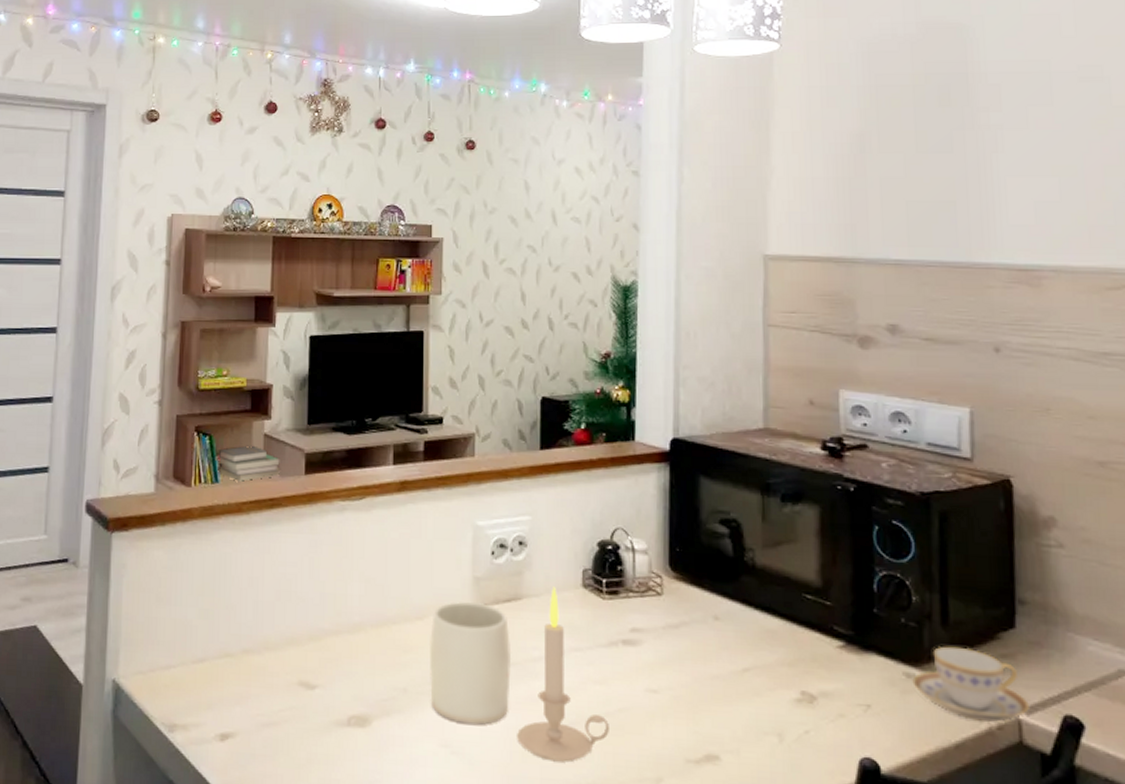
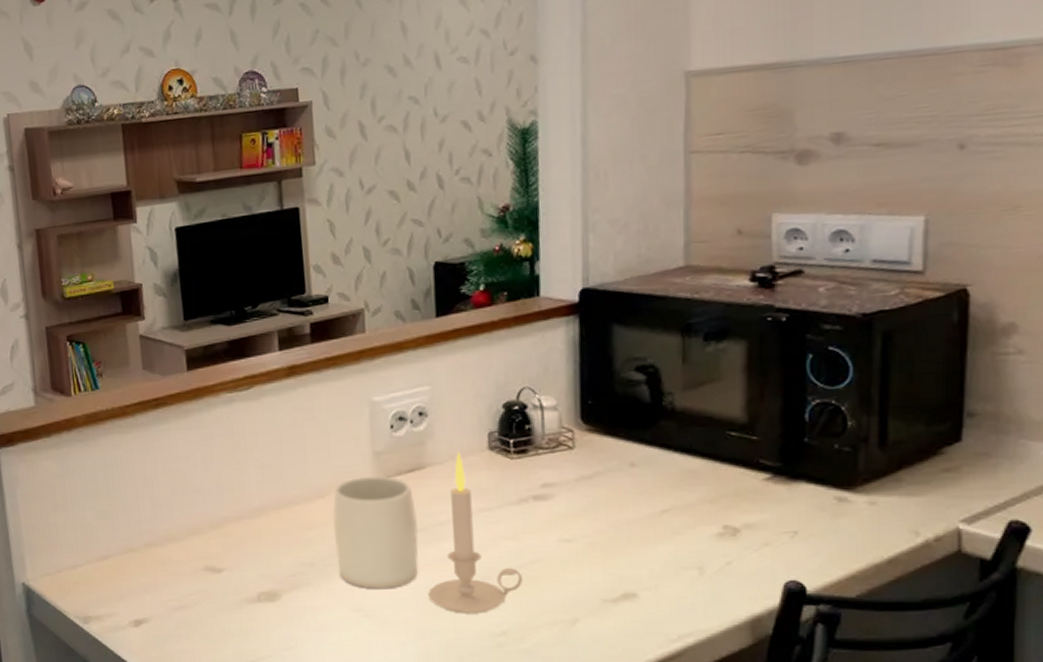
books: present [218,445,280,482] -> none [95,348,161,386]
teacup: present [912,646,1029,722] -> none [844,465,971,535]

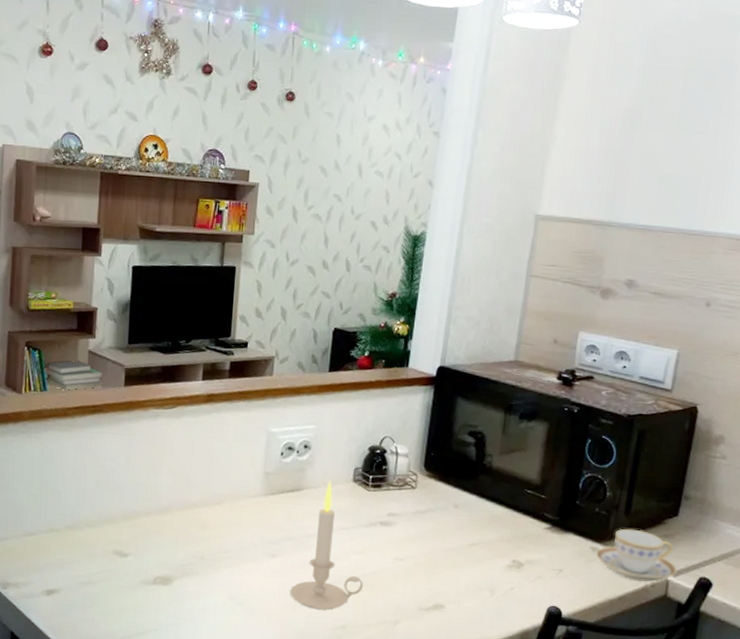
books: none [95,348,161,386] -> present [46,360,102,391]
mug: present [332,475,419,589] -> none [222,491,291,583]
teacup: none [844,465,971,535] -> present [596,528,677,582]

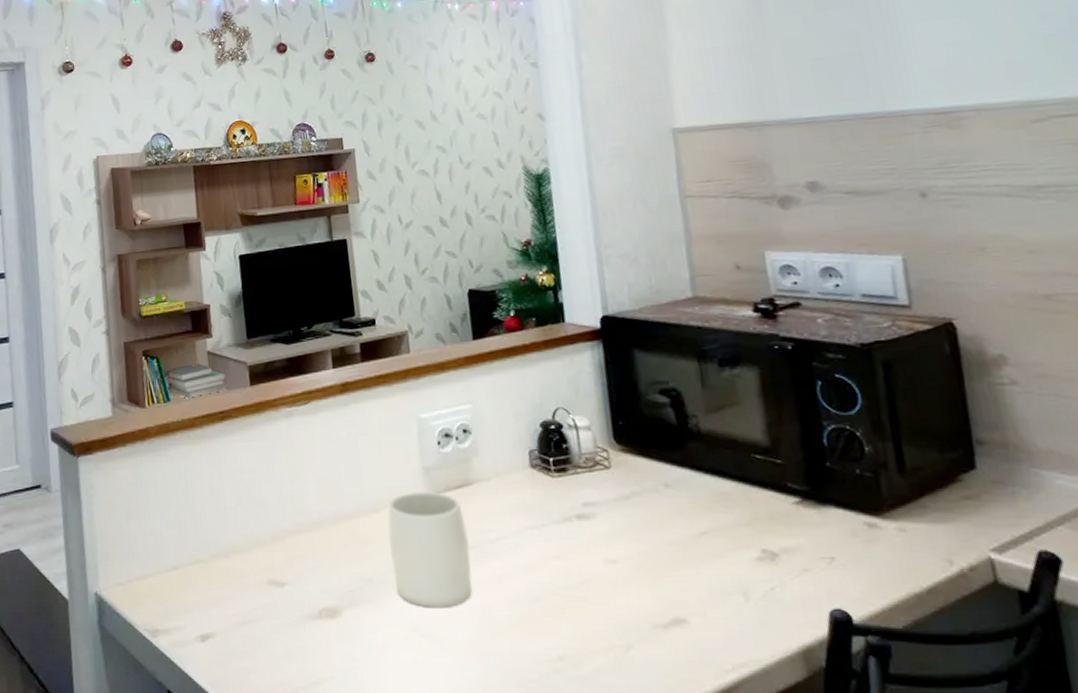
mug: none [222,491,291,583] -> present [387,490,472,607]
candle: present [290,481,363,610] -> none [483,469,574,637]
teacup: present [596,528,677,582] -> none [874,492,1001,564]

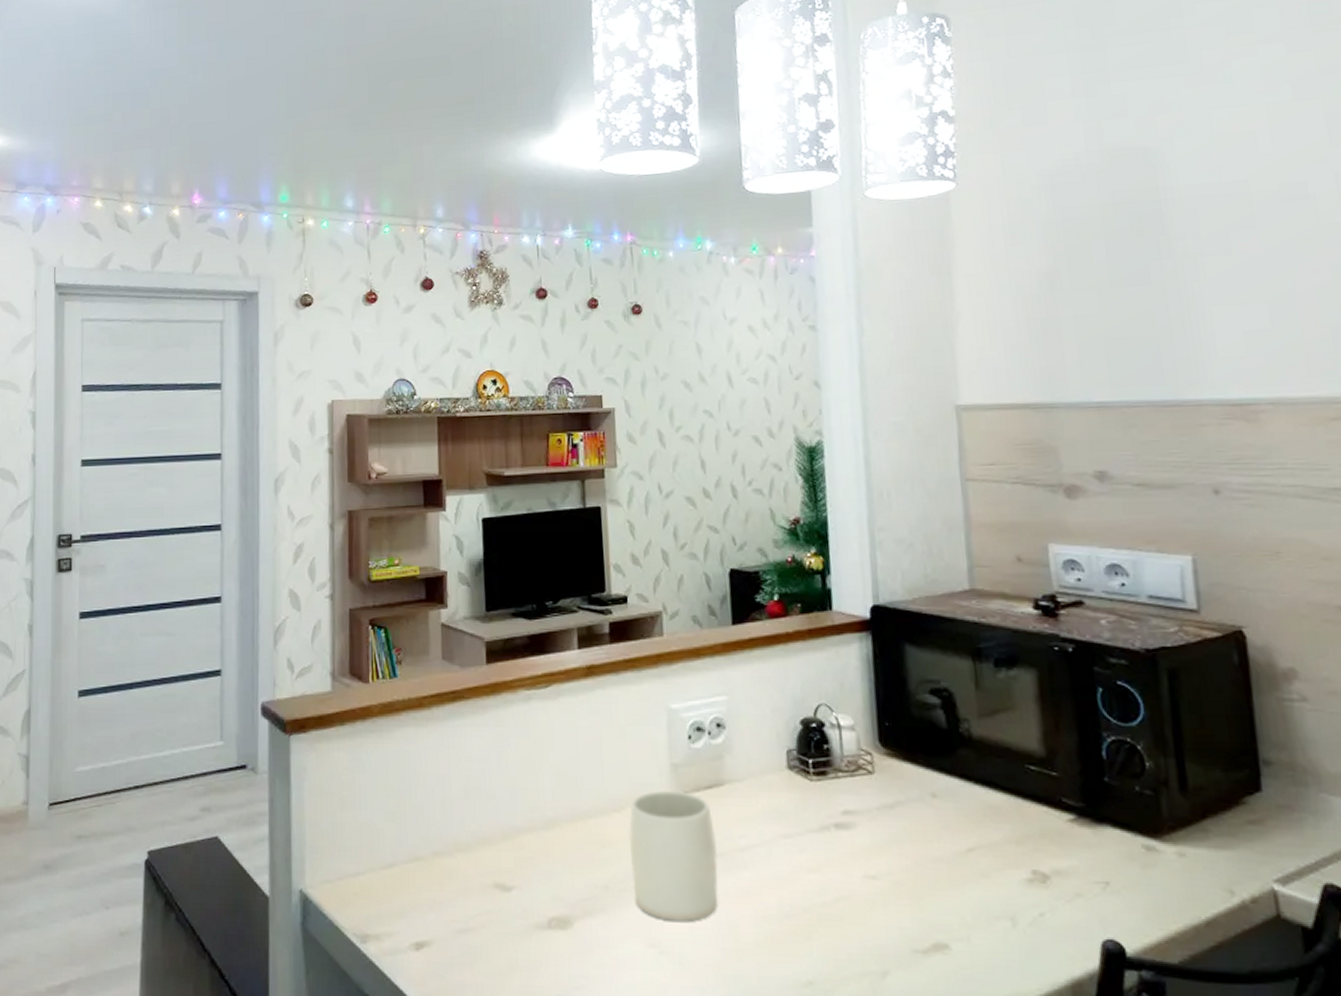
books: present [167,363,227,398] -> none [395,636,460,675]

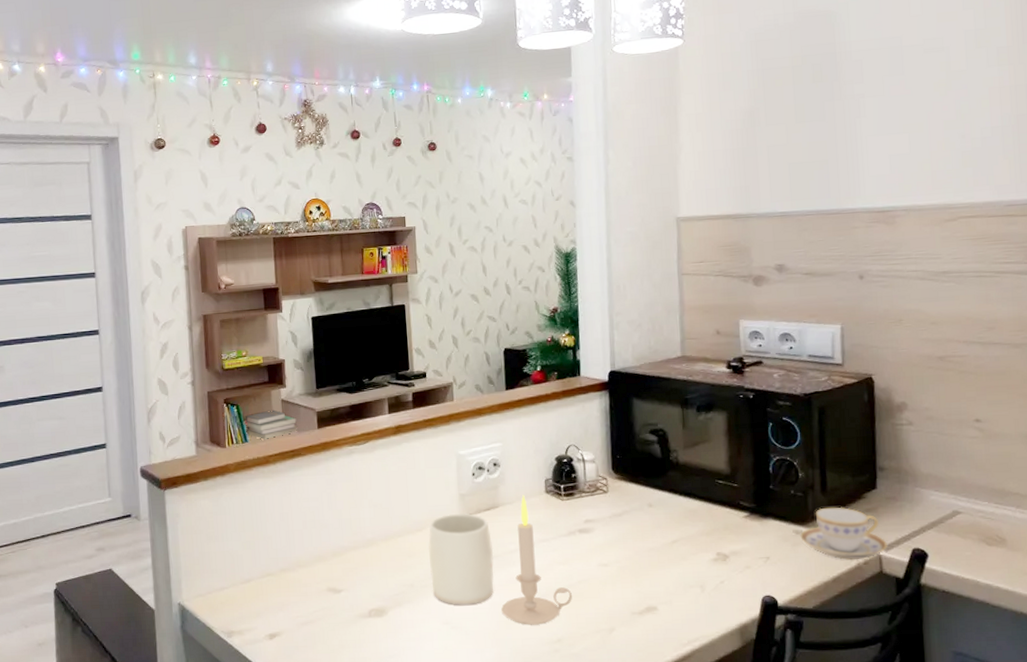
books: none [395,636,460,675] -> present [245,410,297,439]
candle: none [729,770,828,958] -> present [501,495,572,625]
teacup: none [1153,814,1285,895] -> present [800,506,887,560]

